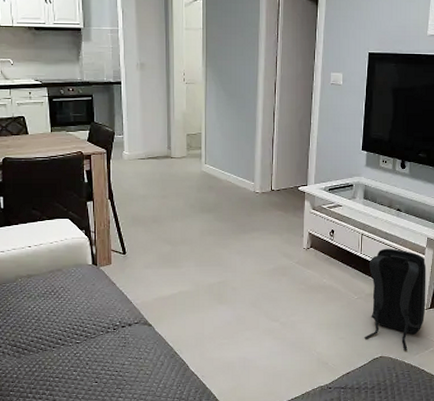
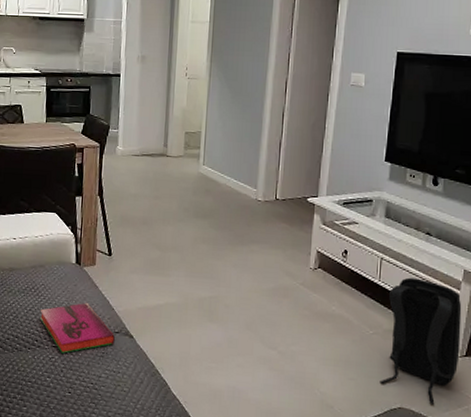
hardback book: none [61,299,136,348] -> present [40,302,116,354]

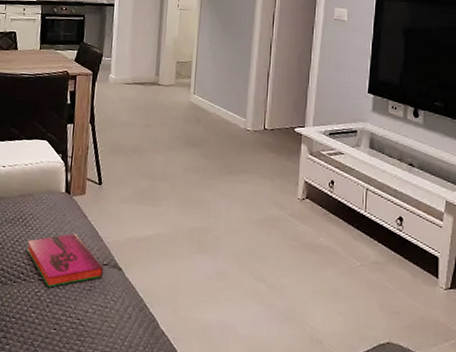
backpack: present [379,277,462,406] -> none [368,208,445,340]

